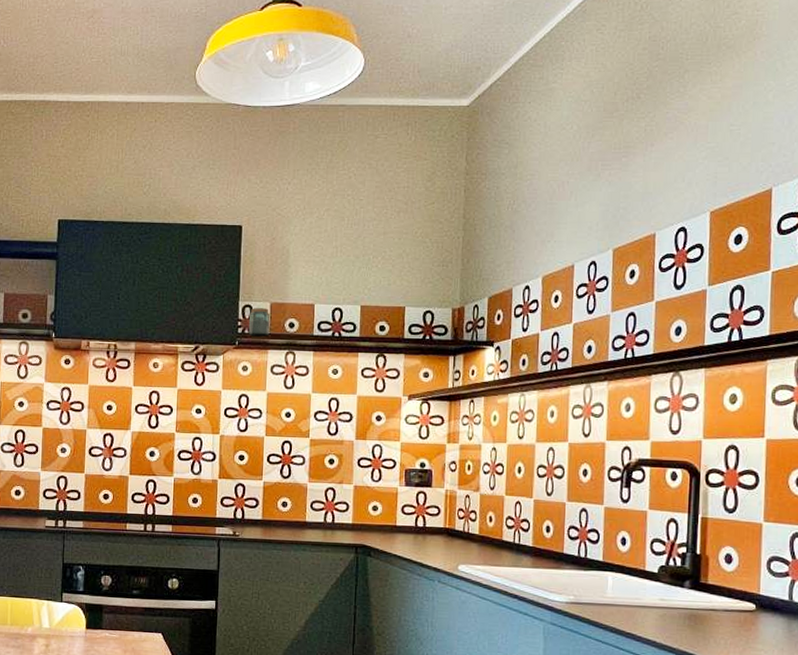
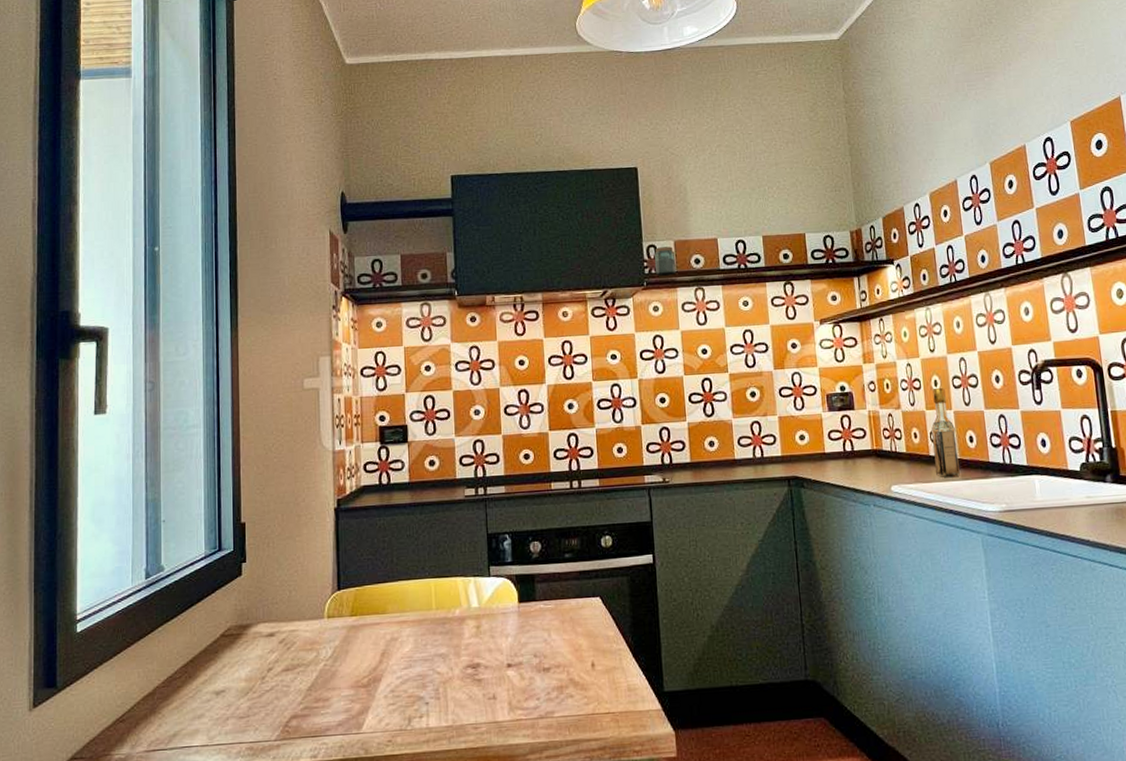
bottle: none [506,475,533,564] -> present [931,388,960,477]

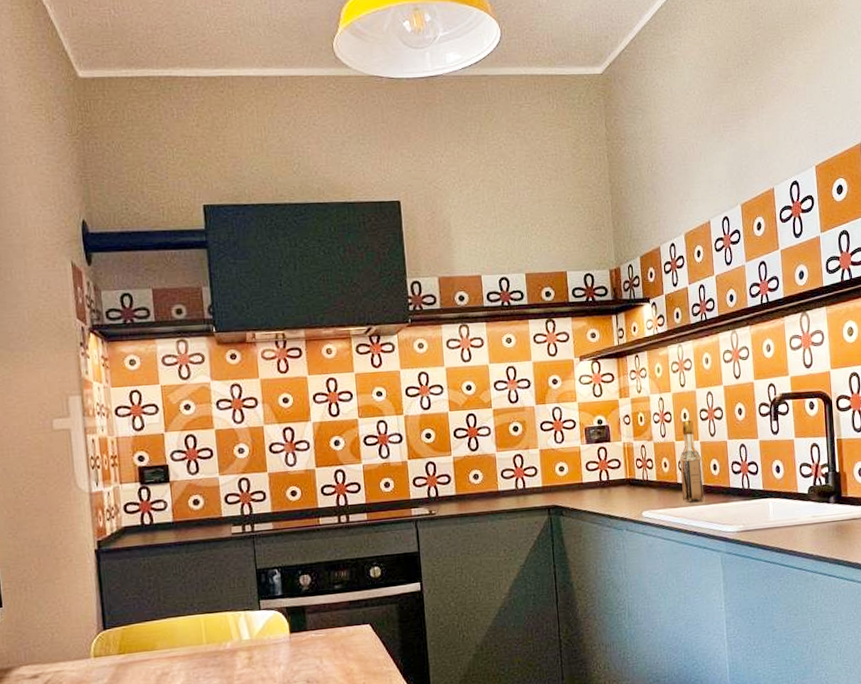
peanut butter: present [653,246,677,276] -> none [418,283,441,313]

